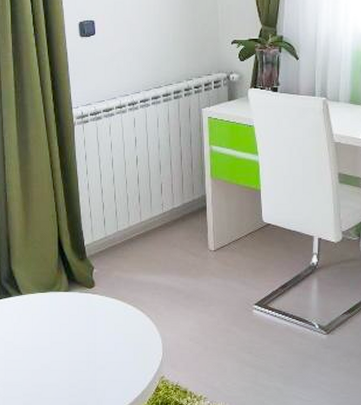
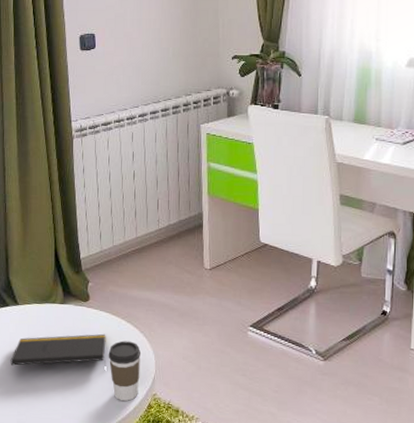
notepad: none [14,319,112,356] -> present [10,333,106,366]
coffee cup: none [115,325,148,385] -> present [108,341,142,401]

